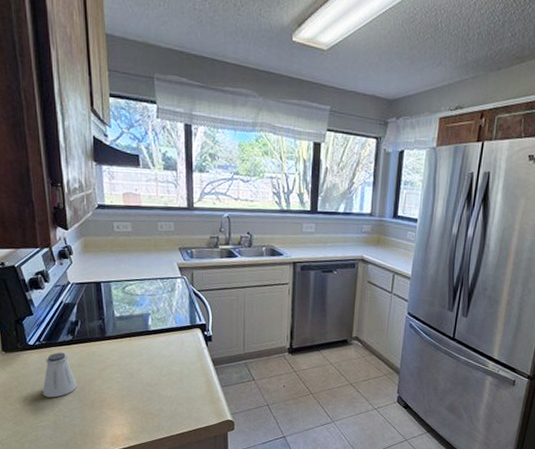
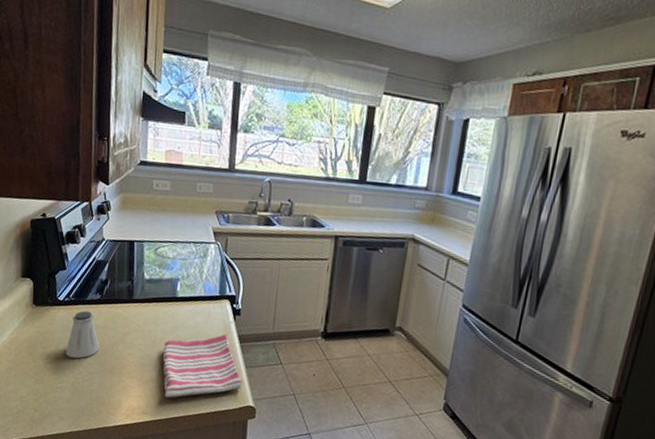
dish towel: none [141,359,219,423] -> present [162,334,242,399]

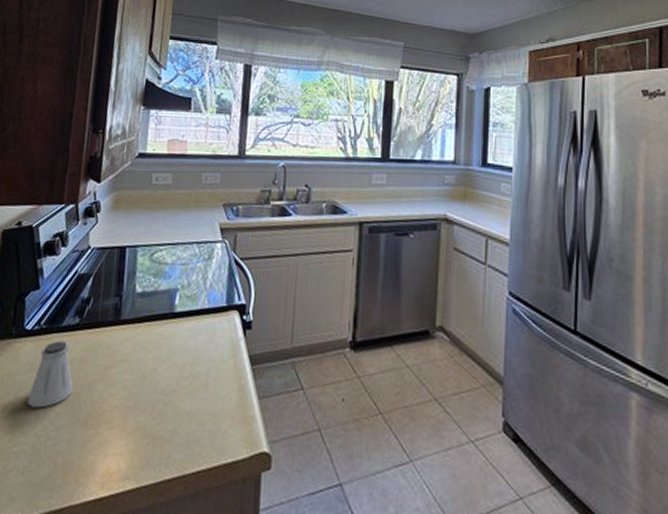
dish towel: present [162,334,242,399] -> none [153,355,254,453]

